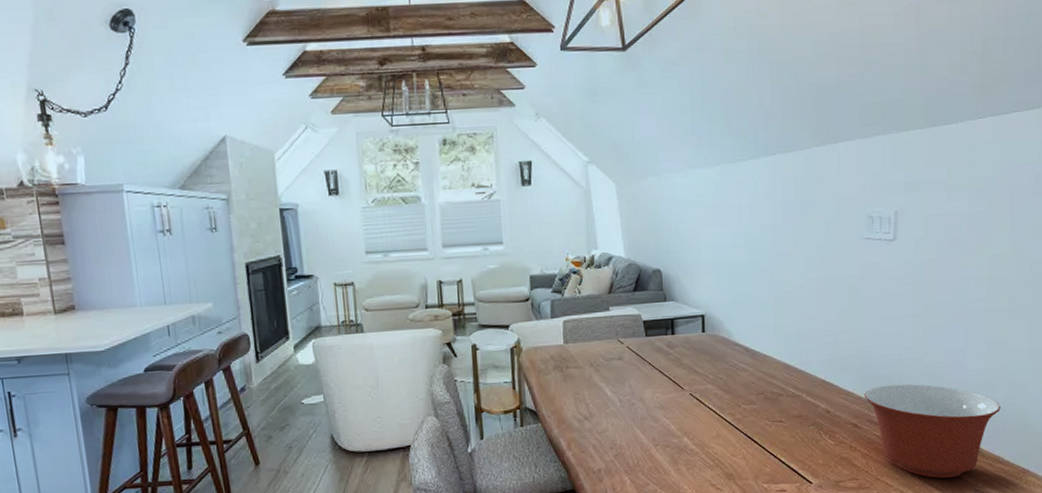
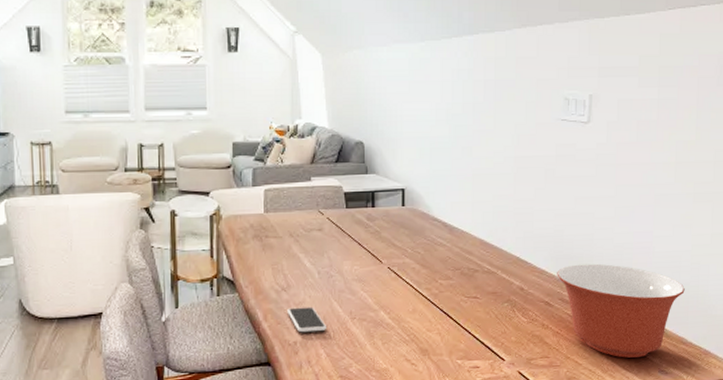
smartphone: none [591,434,631,461] -> present [287,306,327,333]

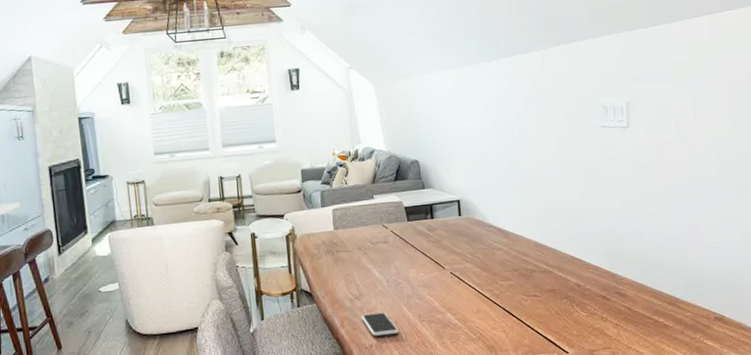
mixing bowl: present [557,263,685,358] -> none [611,257,739,346]

